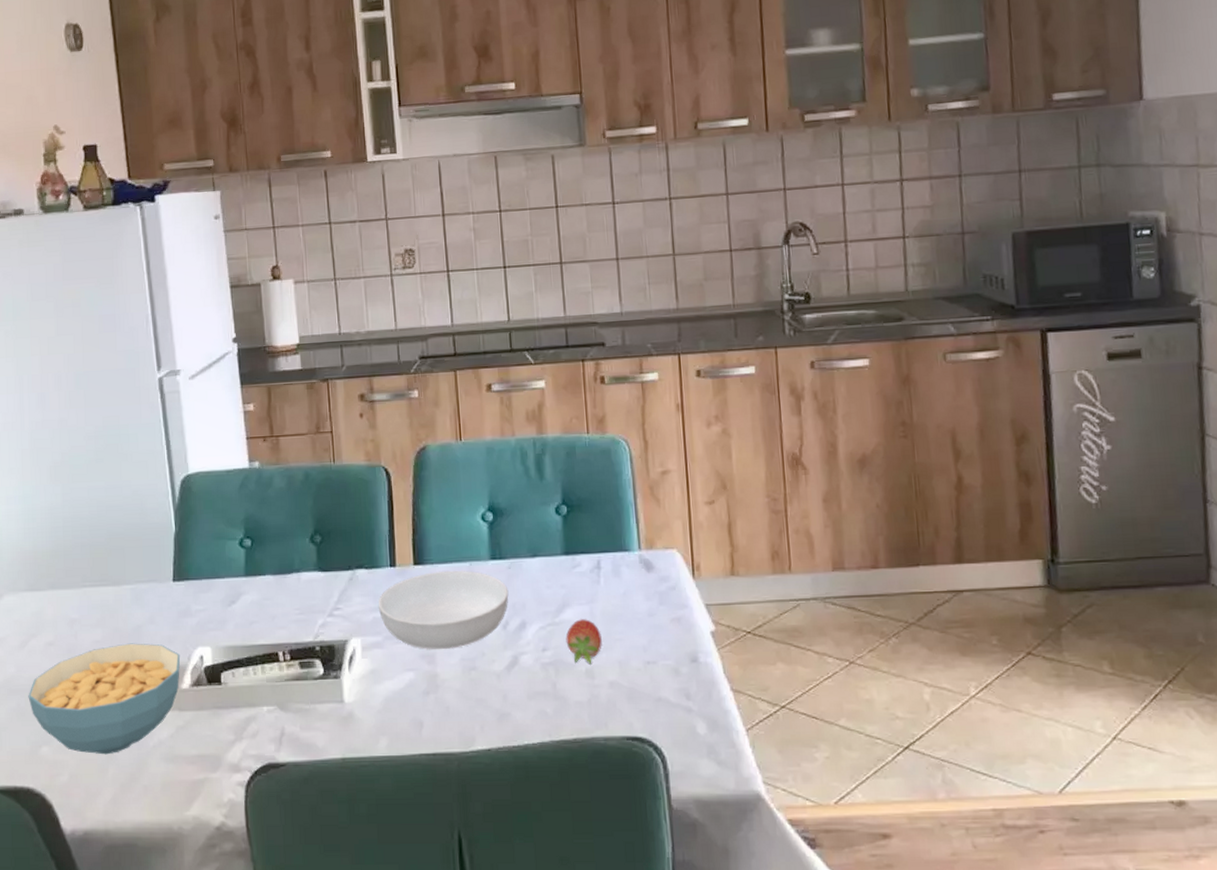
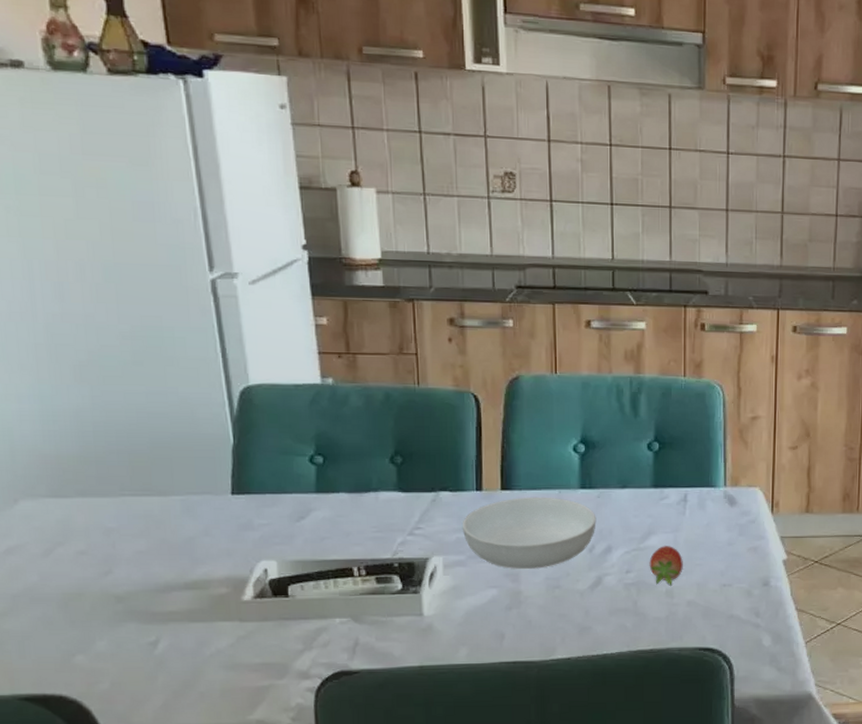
cereal bowl: present [28,643,181,755] -> none [56,554,241,663]

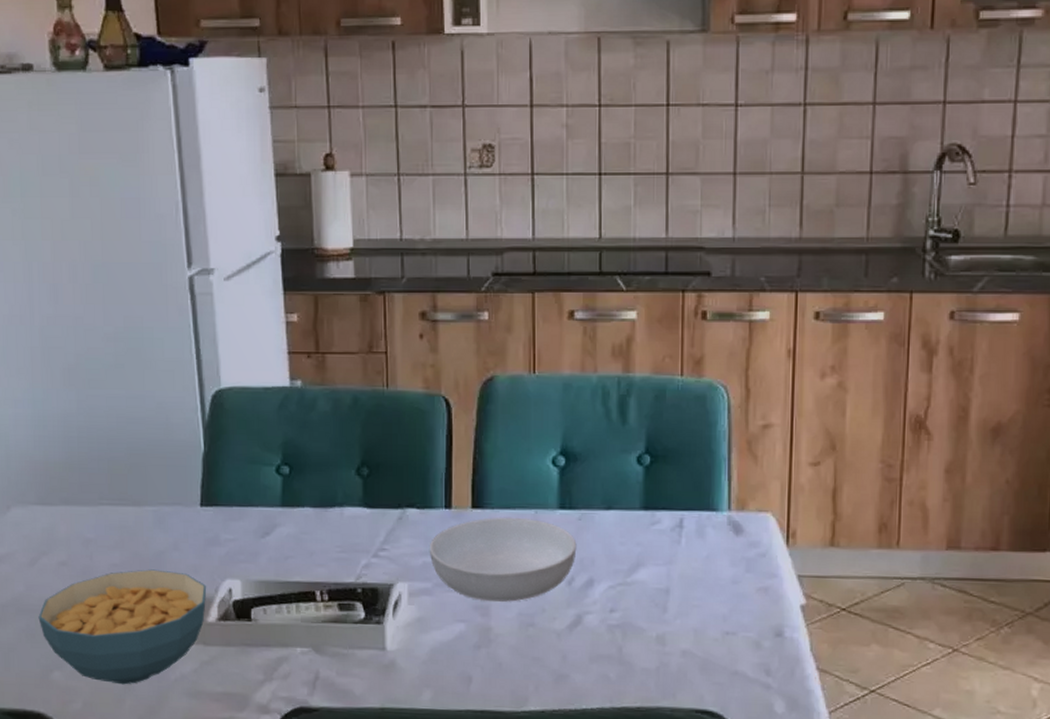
cereal bowl: none [56,554,241,663] -> present [38,569,207,685]
fruit: present [649,546,683,586] -> none [637,581,677,630]

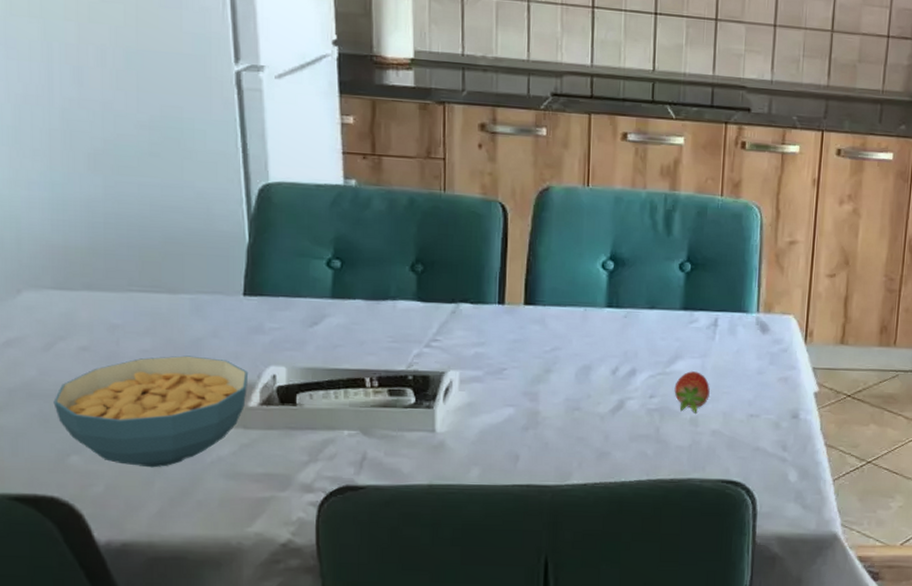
serving bowl: present [429,517,577,602] -> none [481,313,622,389]
fruit: none [637,581,677,630] -> present [674,371,710,413]

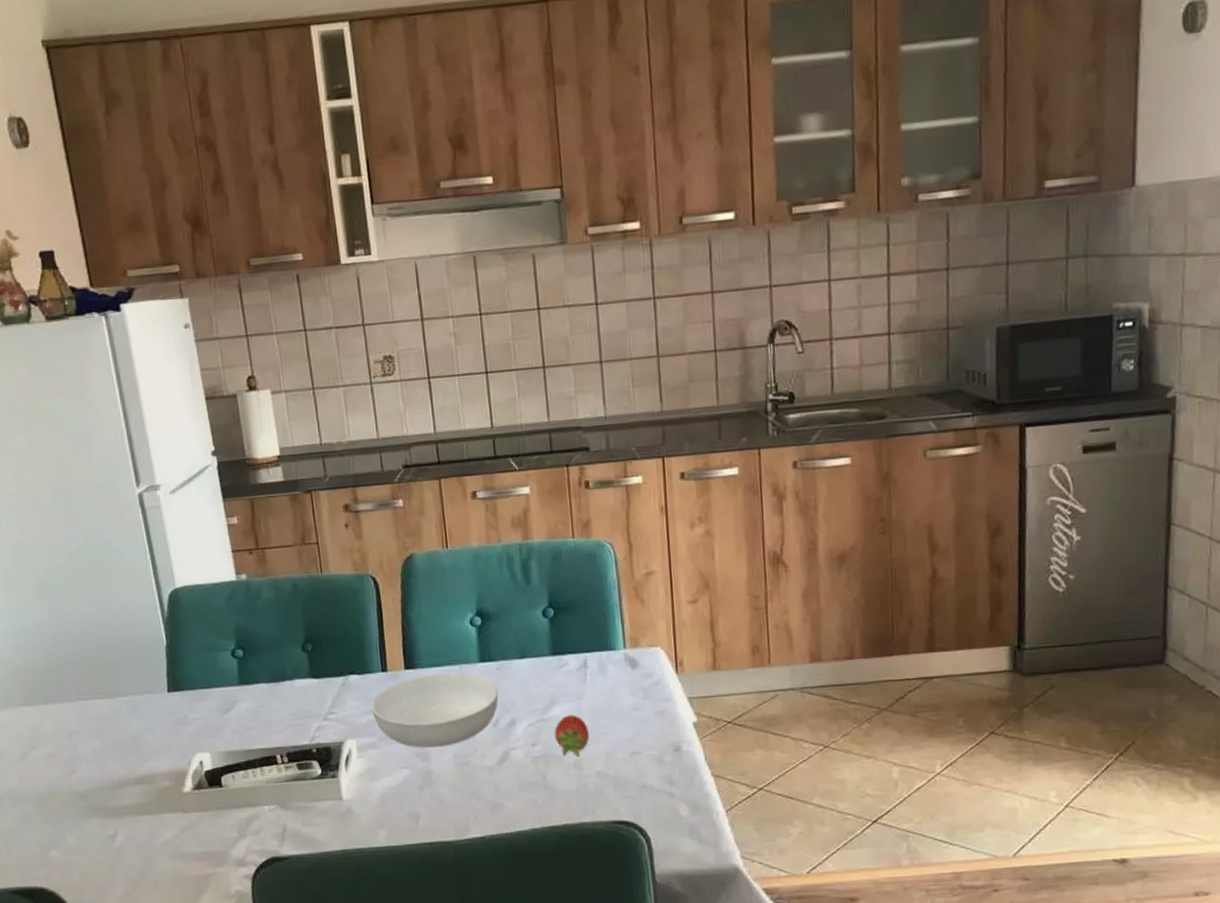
cereal bowl: present [53,355,249,468] -> none [33,751,181,855]
serving bowl: none [481,313,622,389] -> present [371,673,499,748]

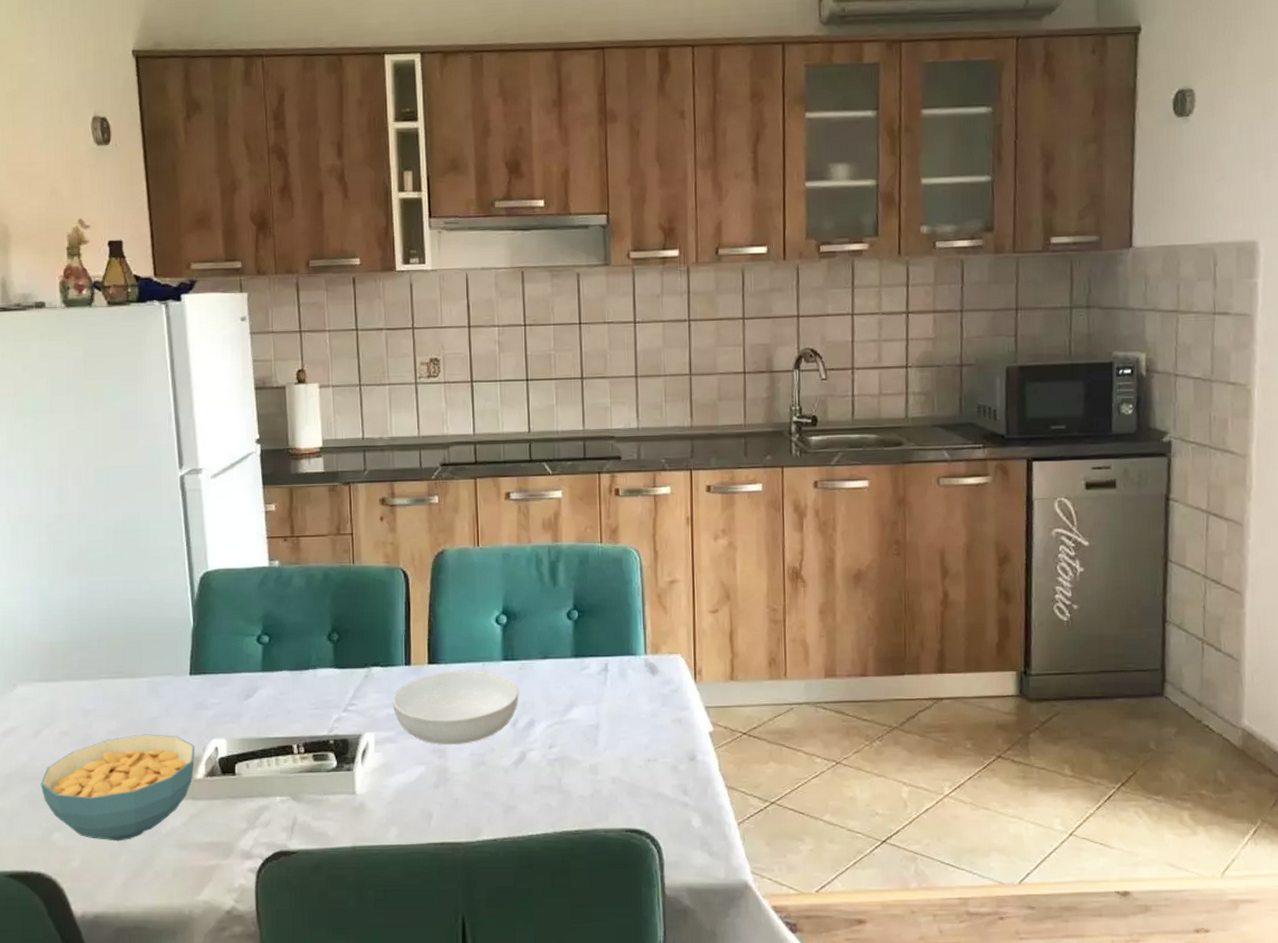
cereal bowl: none [33,751,181,855] -> present [40,734,195,841]
fruit: present [554,715,589,757] -> none [572,718,606,761]

